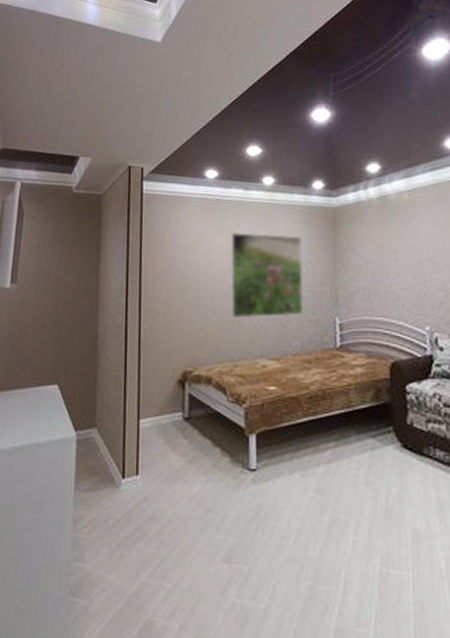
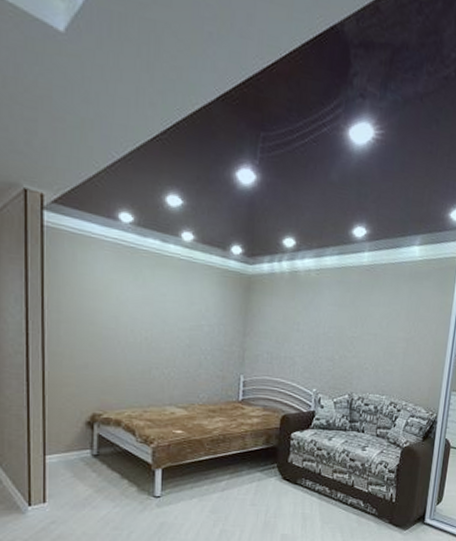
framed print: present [231,233,303,319] -> none [142,285,216,371]

